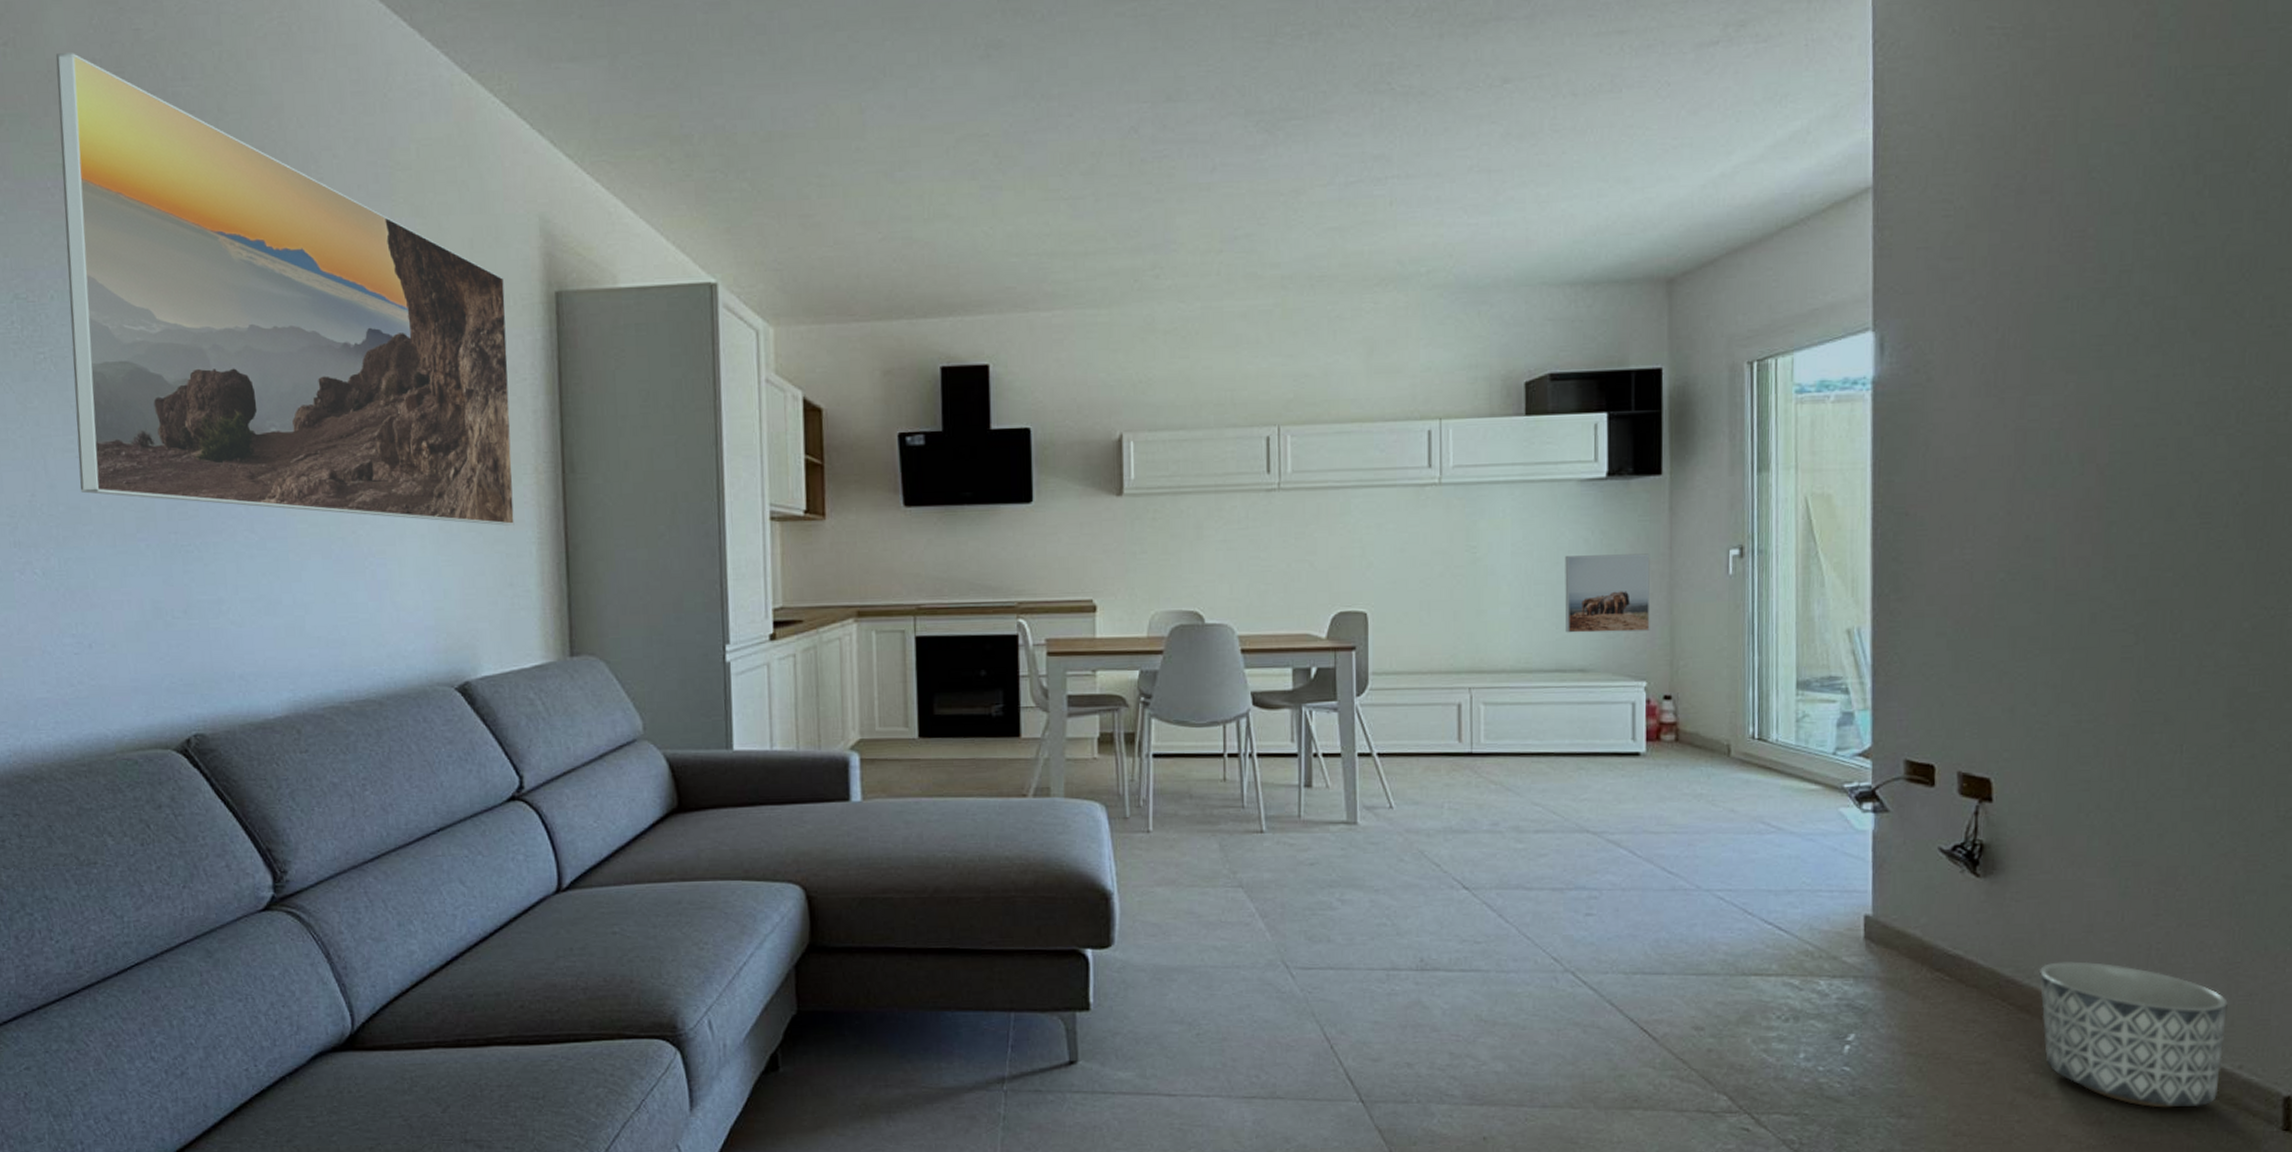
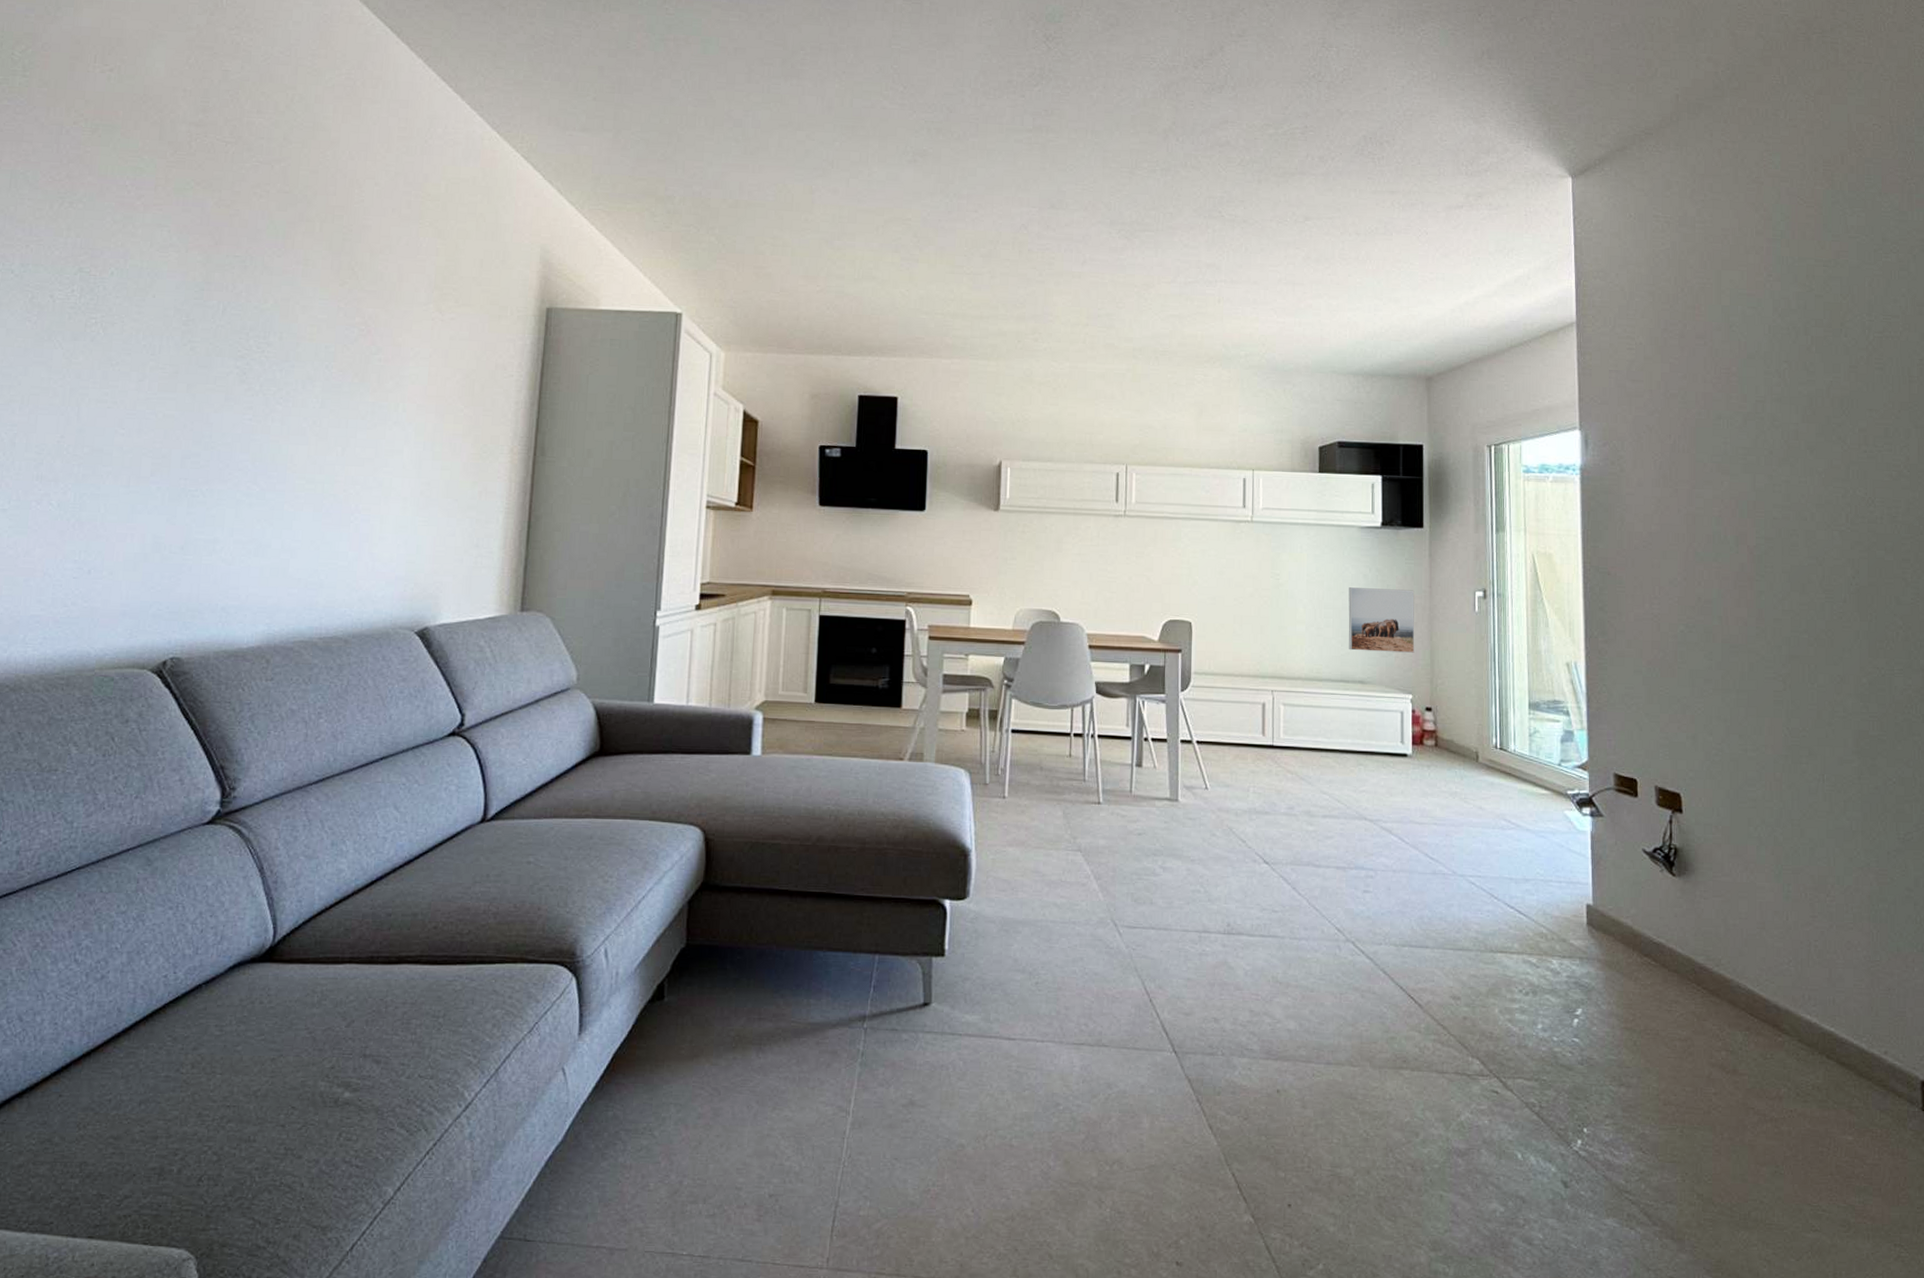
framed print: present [55,53,515,526] -> none [106,82,506,496]
planter: present [2038,961,2229,1108] -> none [1725,953,1873,1087]

